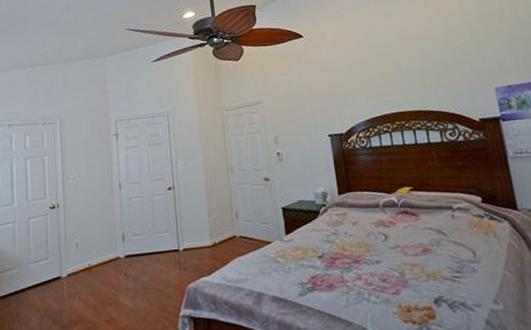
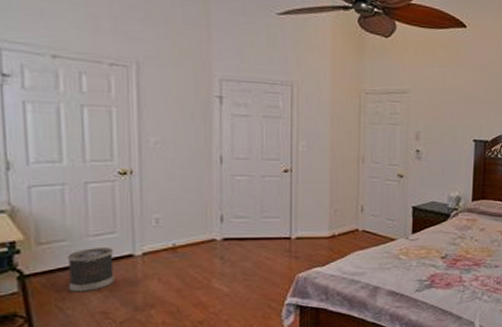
wastebasket: none [16,272,48,314] -> present [66,248,114,293]

